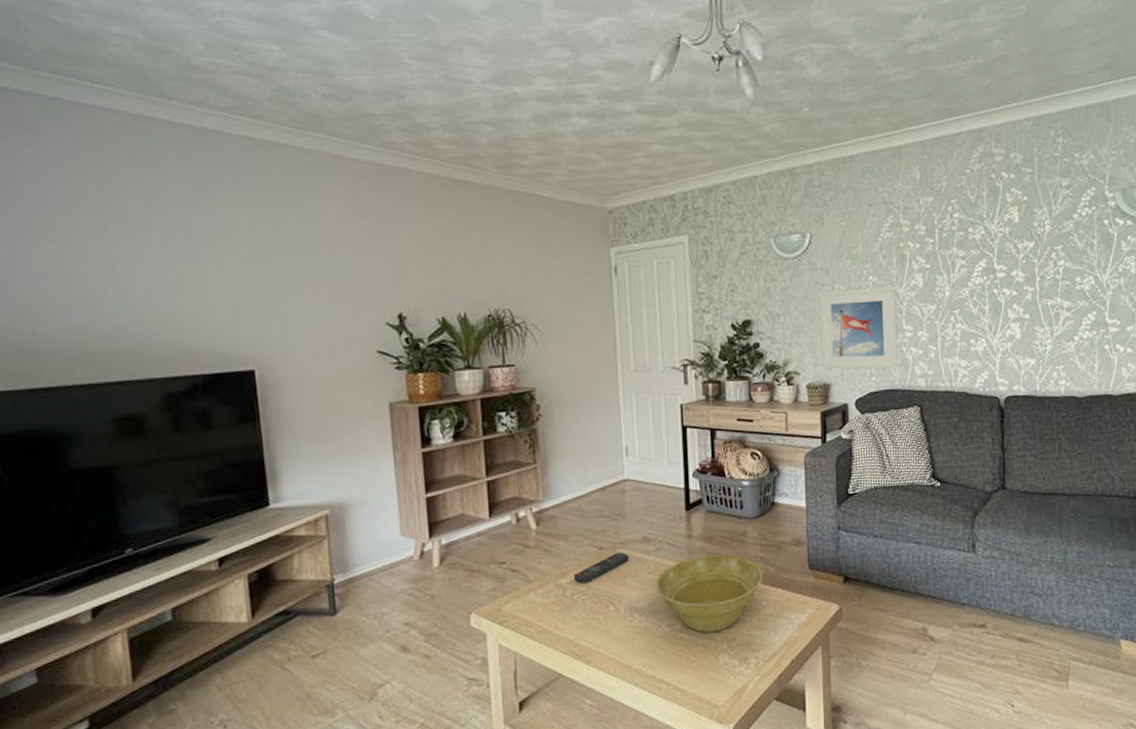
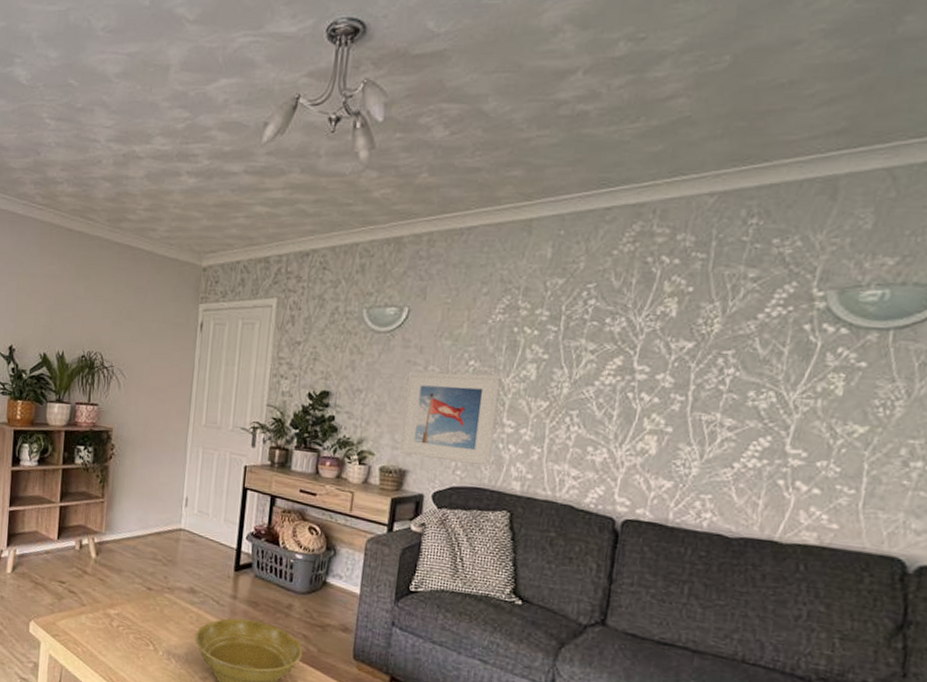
remote control: present [573,552,629,583] -> none [121,596,174,619]

